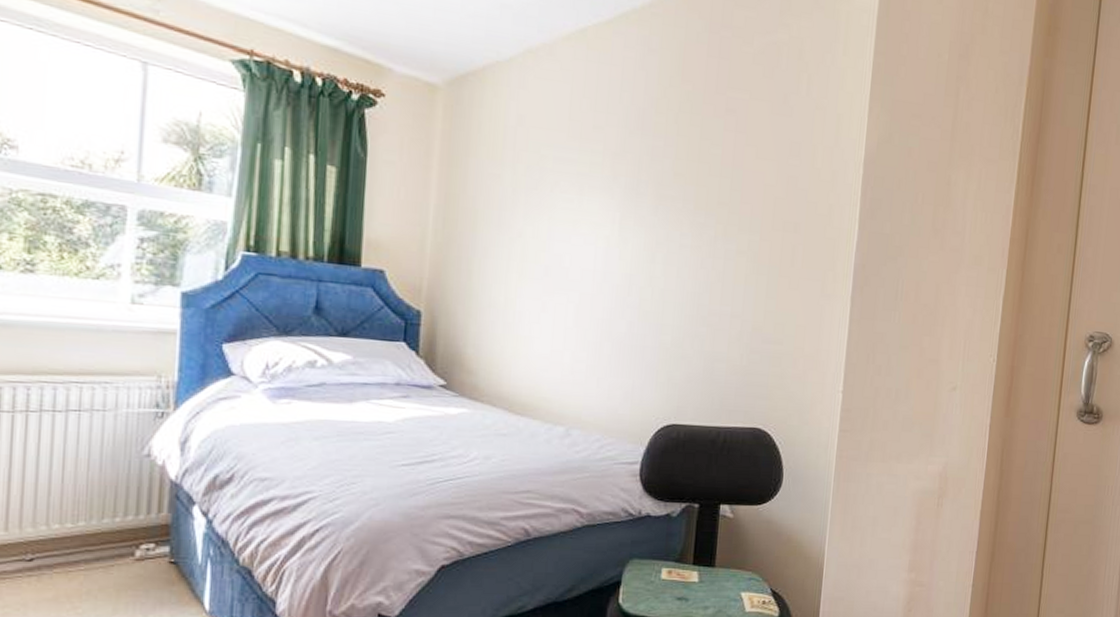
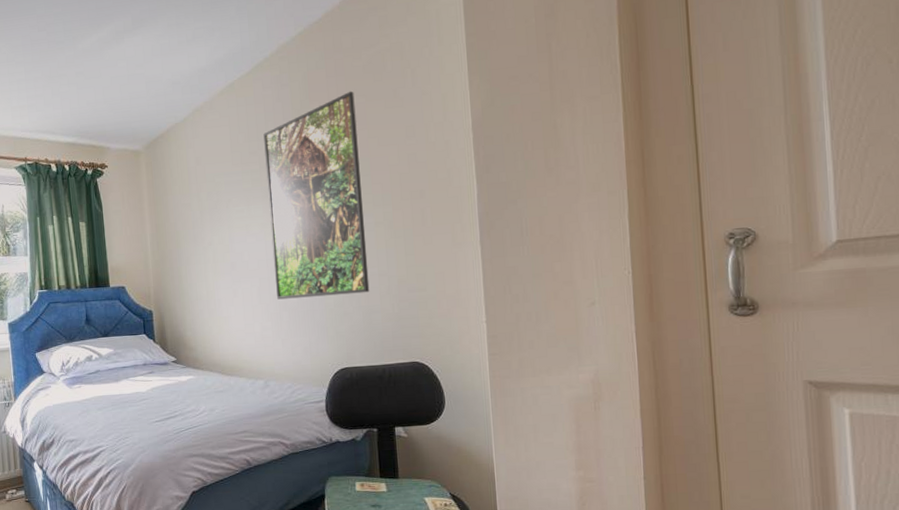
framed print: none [600,80,738,336] -> present [263,91,370,300]

